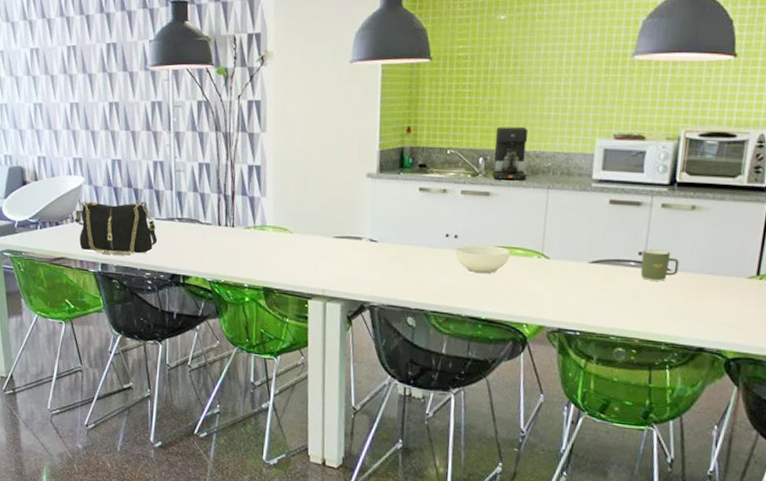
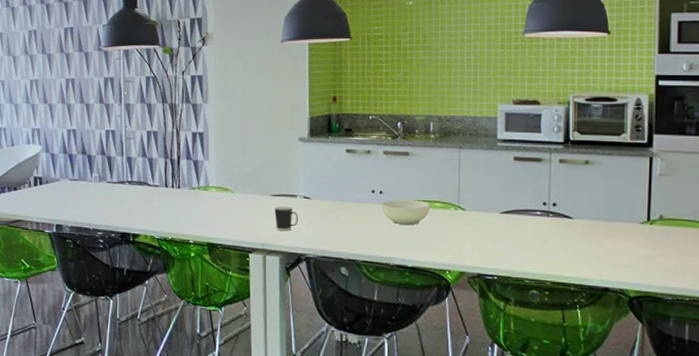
handbag: present [74,200,158,255] -> none [32,166,109,217]
mug: none [337,249,363,276] -> present [274,206,298,231]
coffee maker: present [492,126,529,181] -> none [410,94,441,142]
mug: present [640,249,679,281] -> none [546,200,579,228]

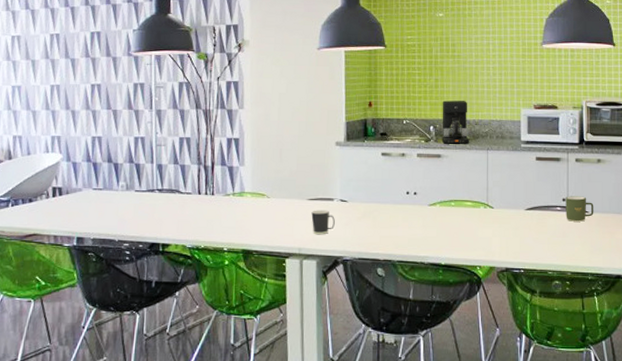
bowl: present [381,199,431,225] -> none [416,200,462,224]
coffee maker: none [410,94,441,142] -> present [441,100,470,144]
mug: none [546,200,579,228] -> present [565,196,594,222]

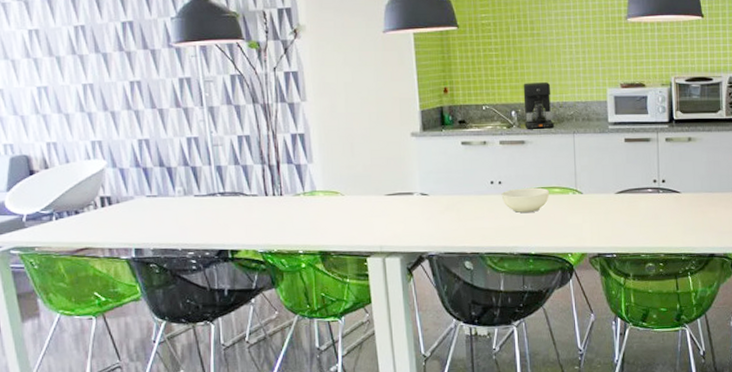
mug: present [311,210,335,234] -> none [390,205,417,230]
bowl: none [416,200,462,224] -> present [501,187,550,214]
mug: present [565,196,594,222] -> none [656,176,686,203]

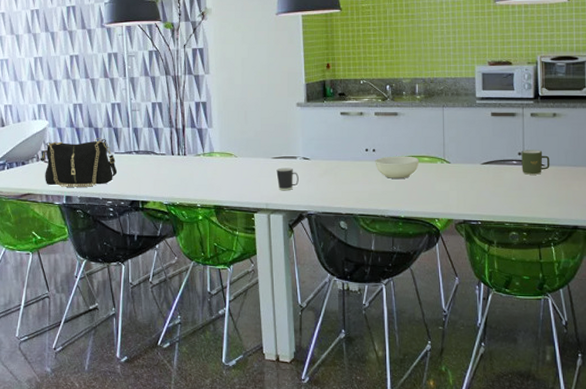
handbag: none [98,179,199,238] -> present [40,138,118,187]
mug: none [390,205,417,230] -> present [276,167,299,190]
coffee maker: present [523,81,555,129] -> none [397,59,426,102]
mug: none [656,176,686,203] -> present [521,150,550,175]

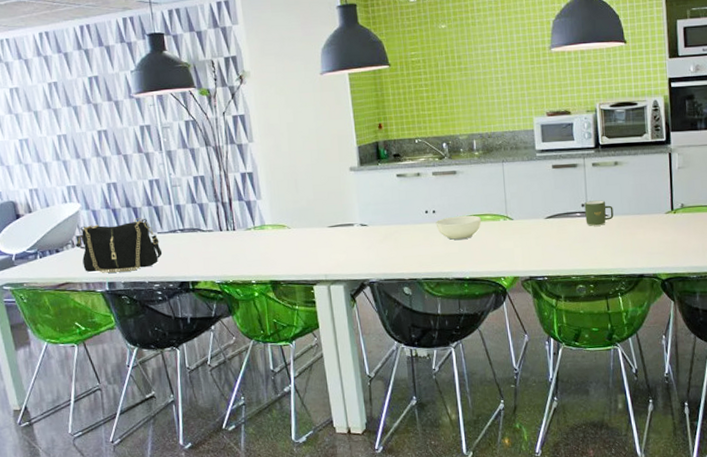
mug: present [276,167,299,190] -> none [333,235,358,260]

